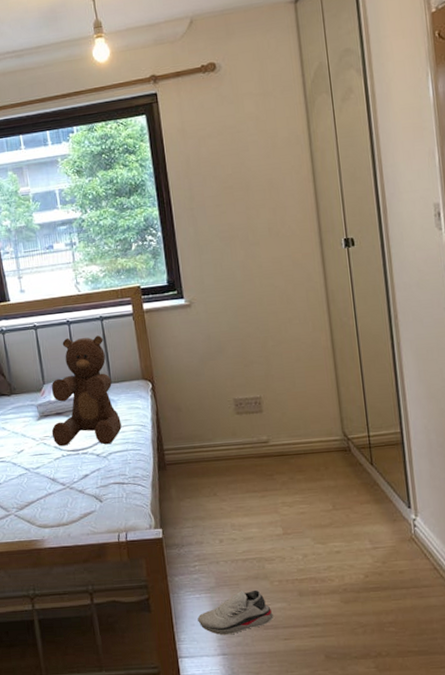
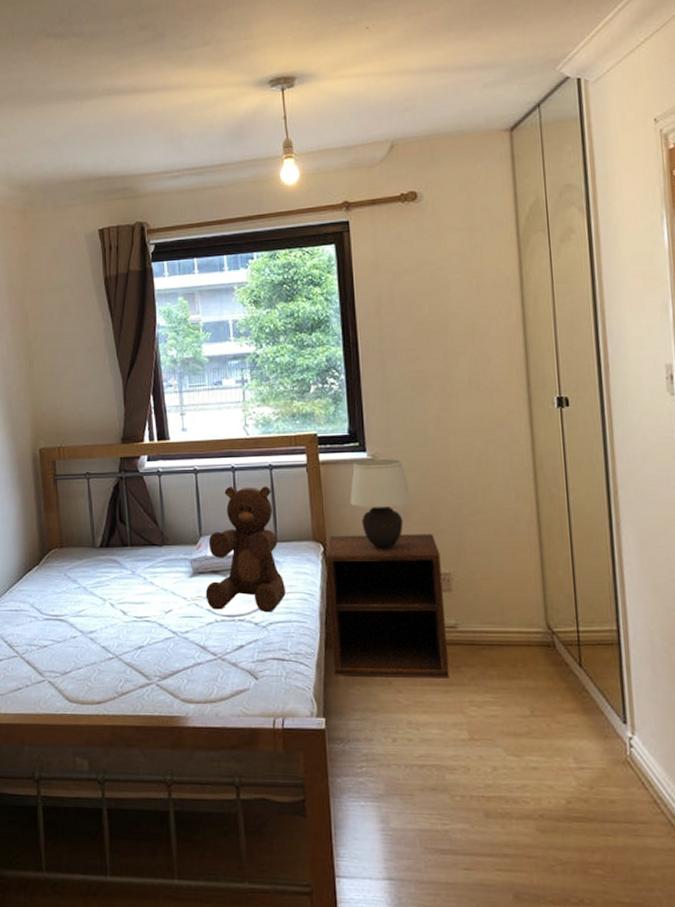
nightstand: none [153,365,264,492] -> present [325,534,450,677]
table lamp: none [172,303,226,382] -> present [350,459,412,549]
shoe: present [197,589,275,636] -> none [361,803,454,856]

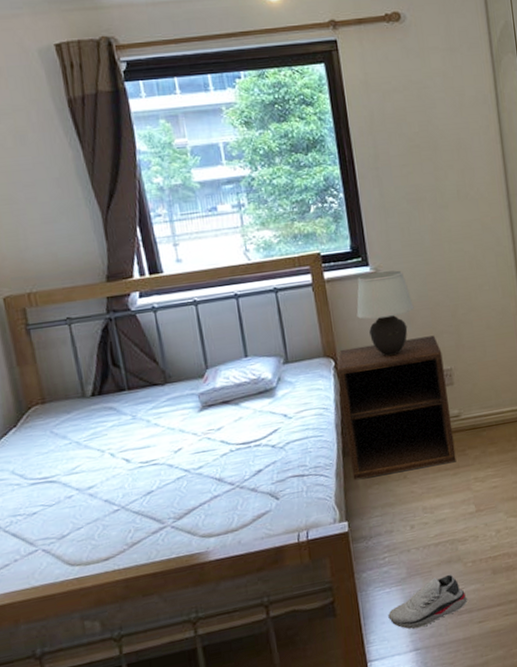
teddy bear: present [205,486,286,613] -> none [216,309,301,440]
shoe: none [361,803,454,856] -> present [388,574,469,630]

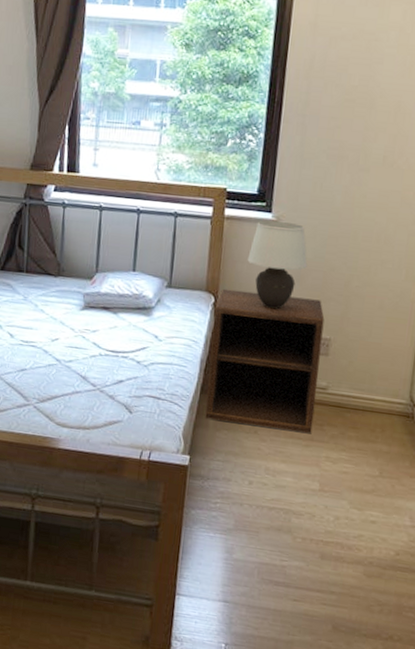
shoe: present [388,574,469,630] -> none [206,539,289,583]

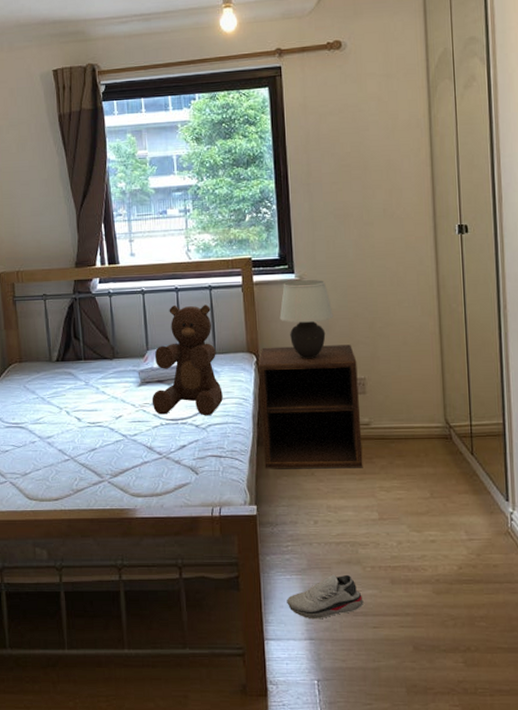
teddy bear: none [93,227,173,354] -> present [152,305,223,416]
shoe: none [206,539,289,583] -> present [287,574,365,620]

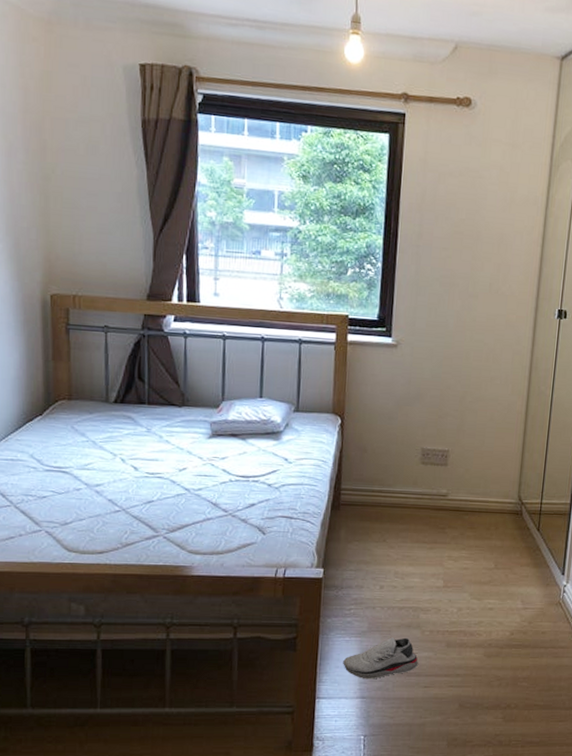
teddy bear: present [152,305,223,416] -> none [222,355,301,476]
nightstand: present [257,345,363,468] -> none [336,410,443,536]
table lamp: present [279,280,334,358] -> none [370,344,426,426]

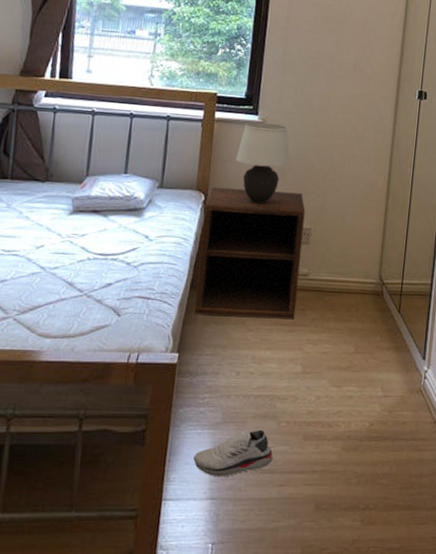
nightstand: none [336,410,443,536] -> present [194,187,306,318]
table lamp: none [370,344,426,426] -> present [235,122,290,203]

